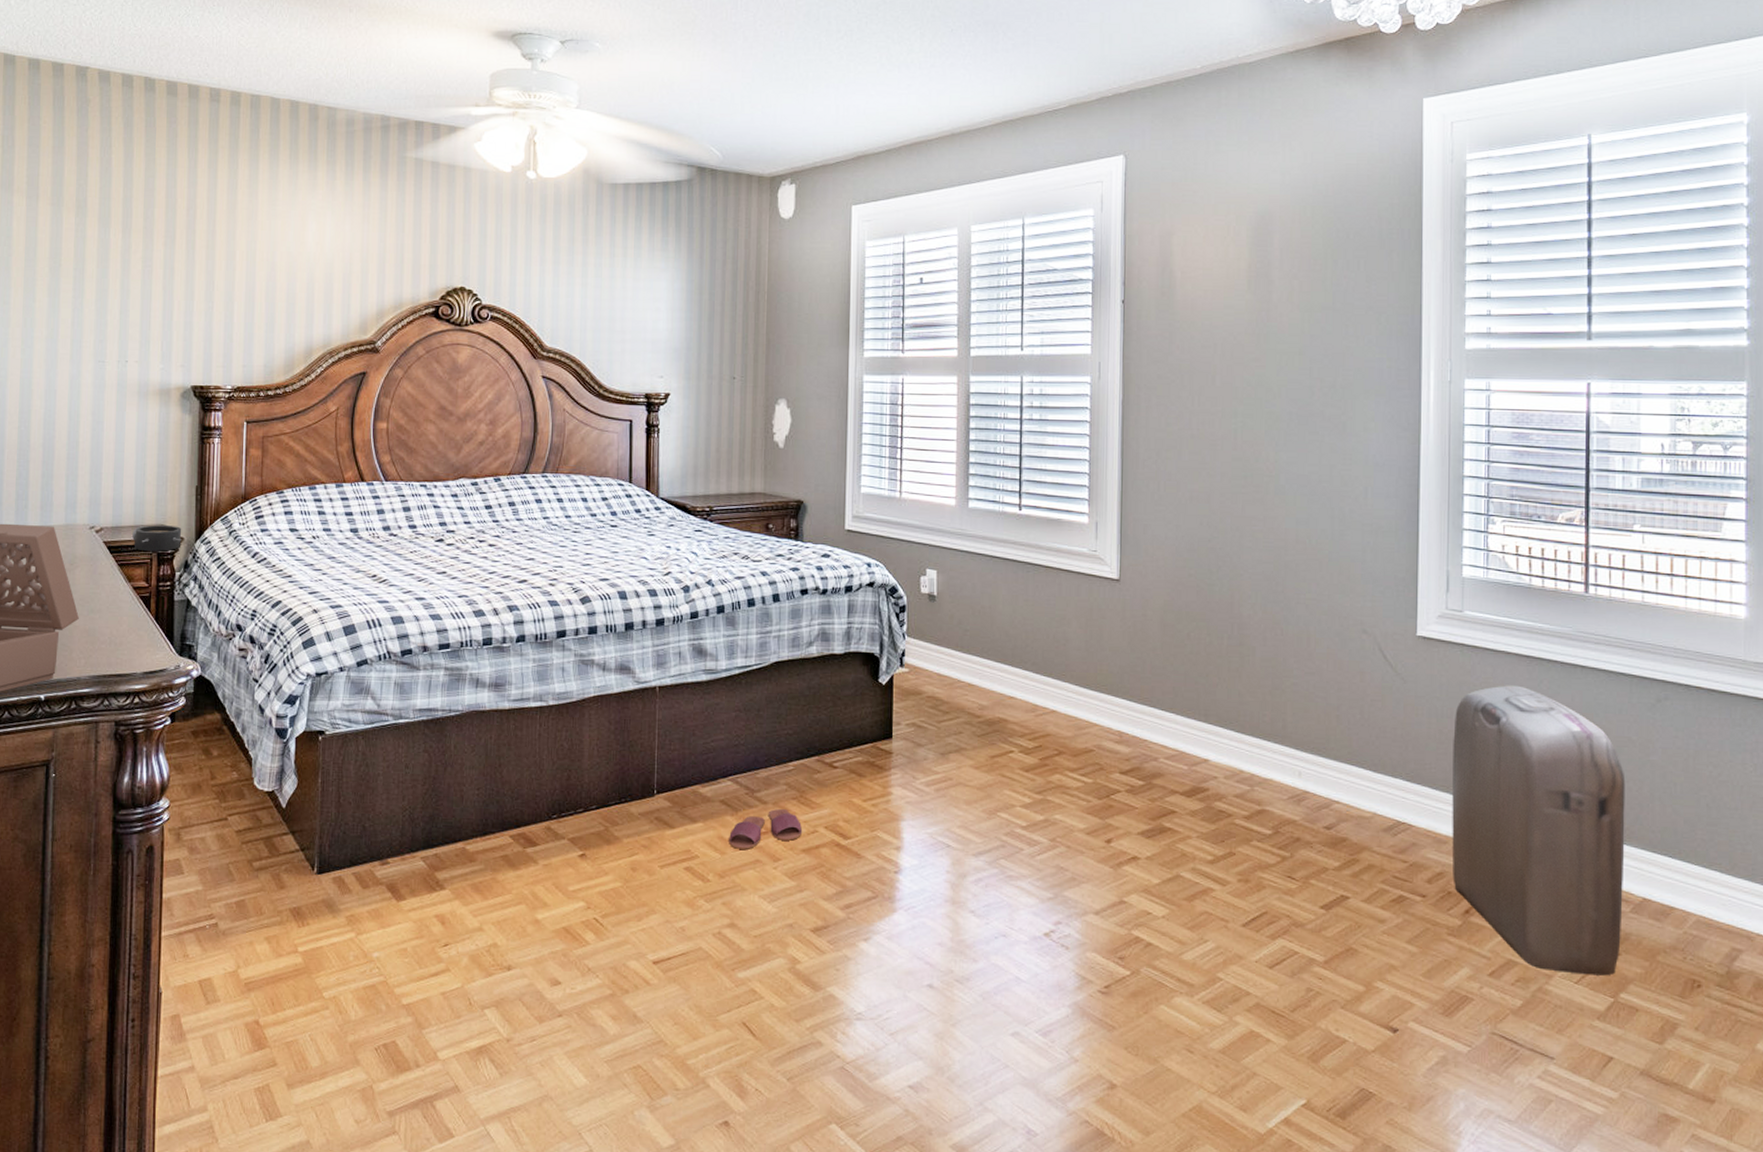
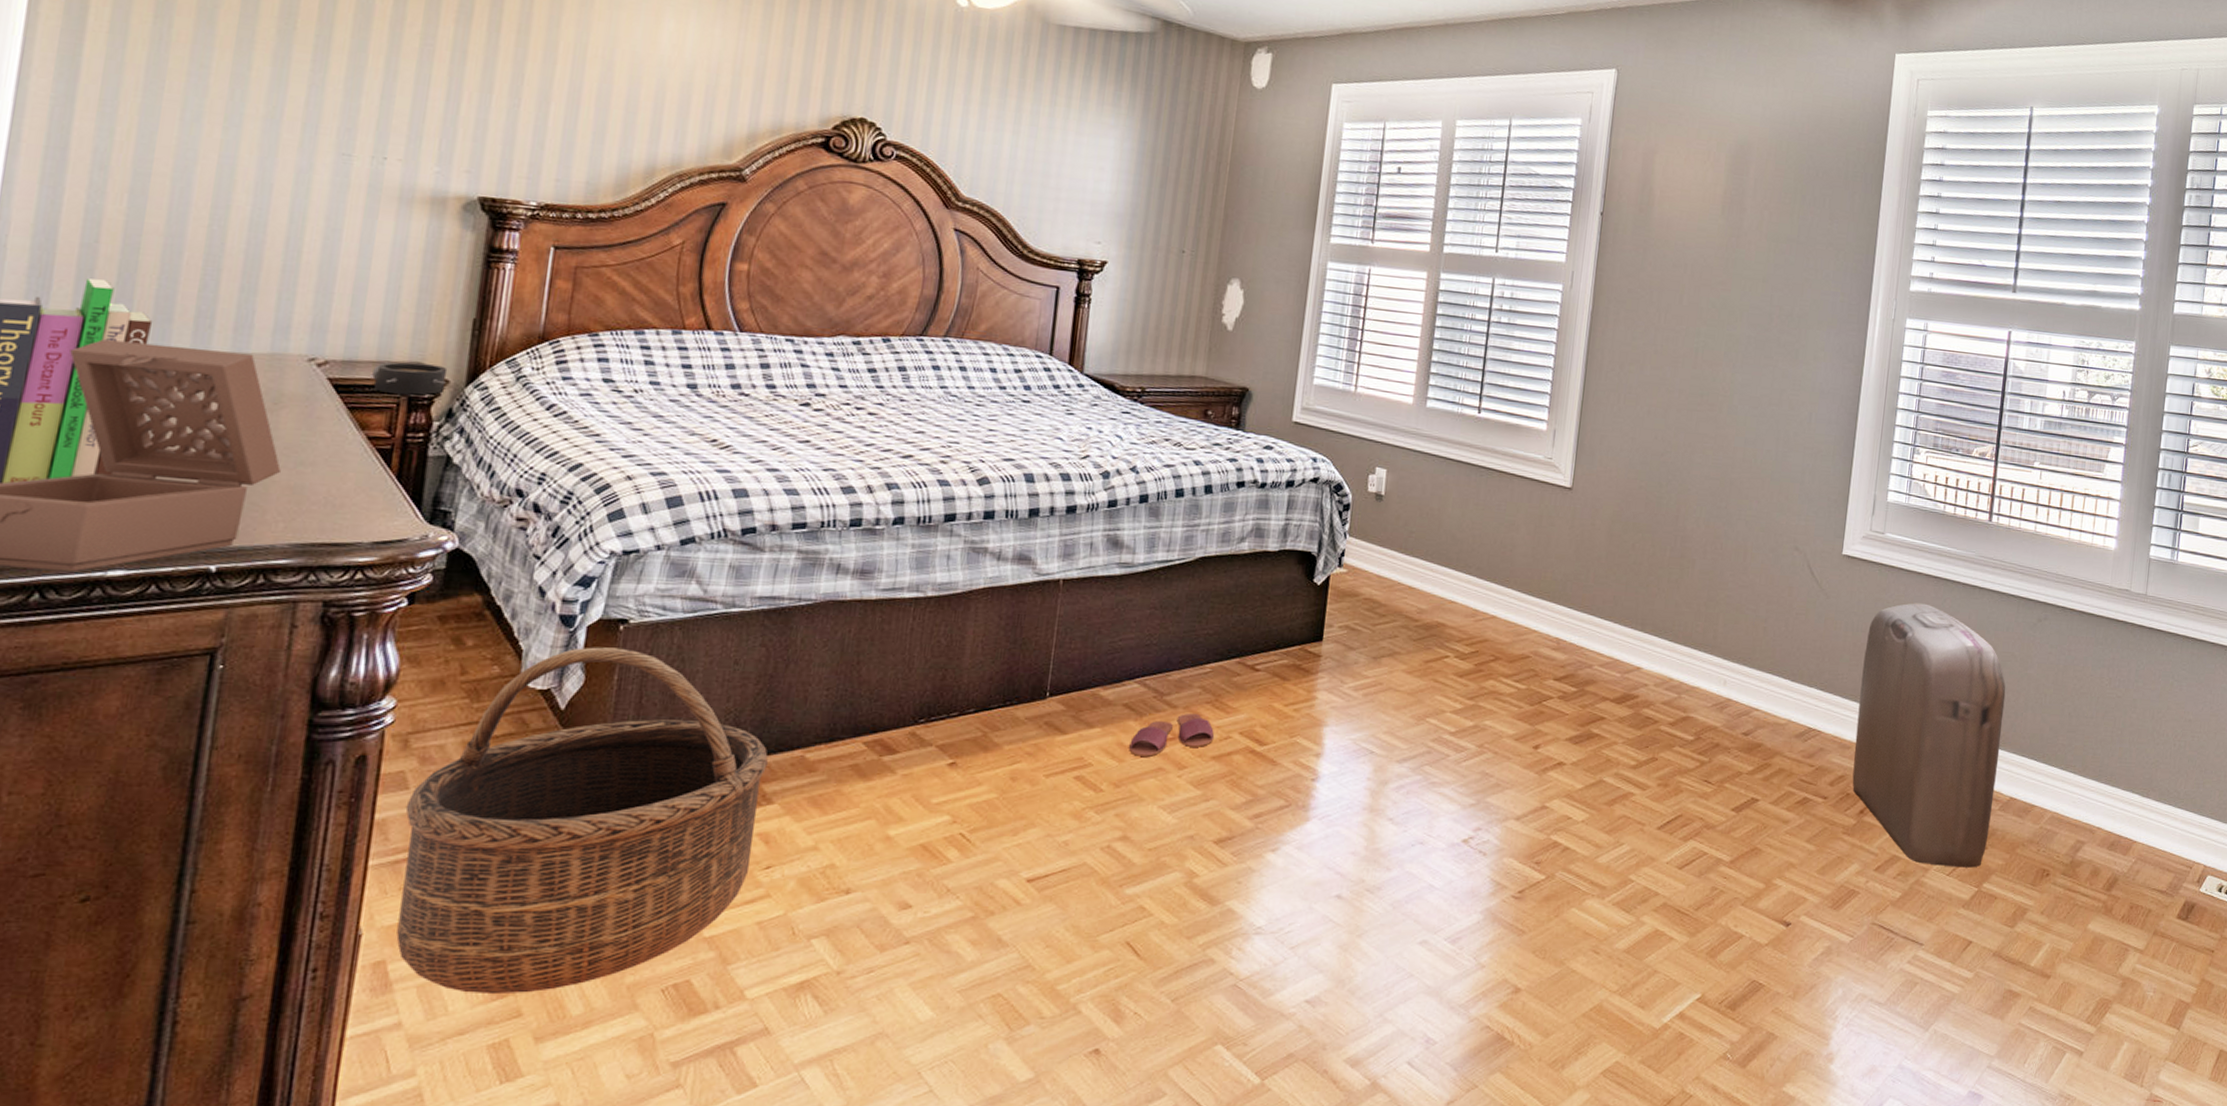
basket: none [182,755,438,1046] -> present [396,647,768,995]

